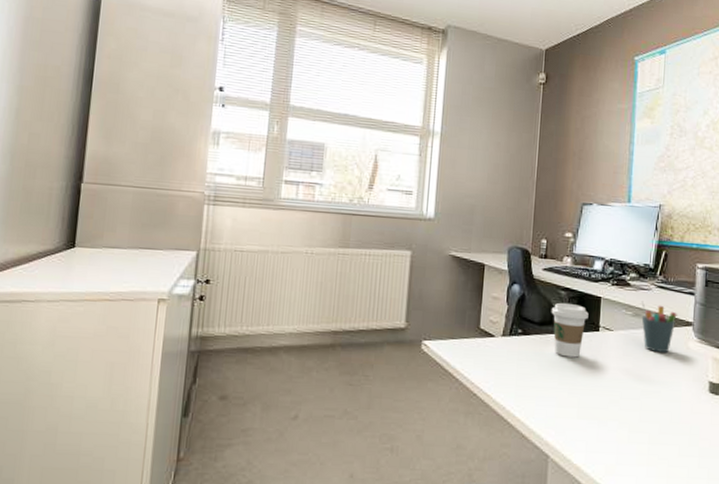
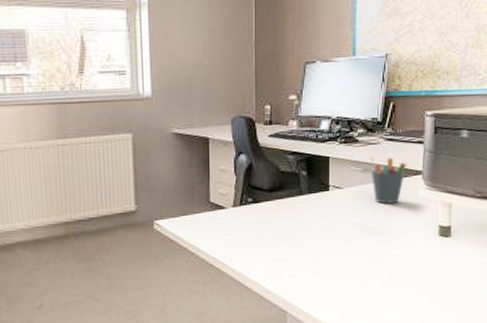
coffee cup: present [551,302,589,358] -> none [280,166,318,219]

